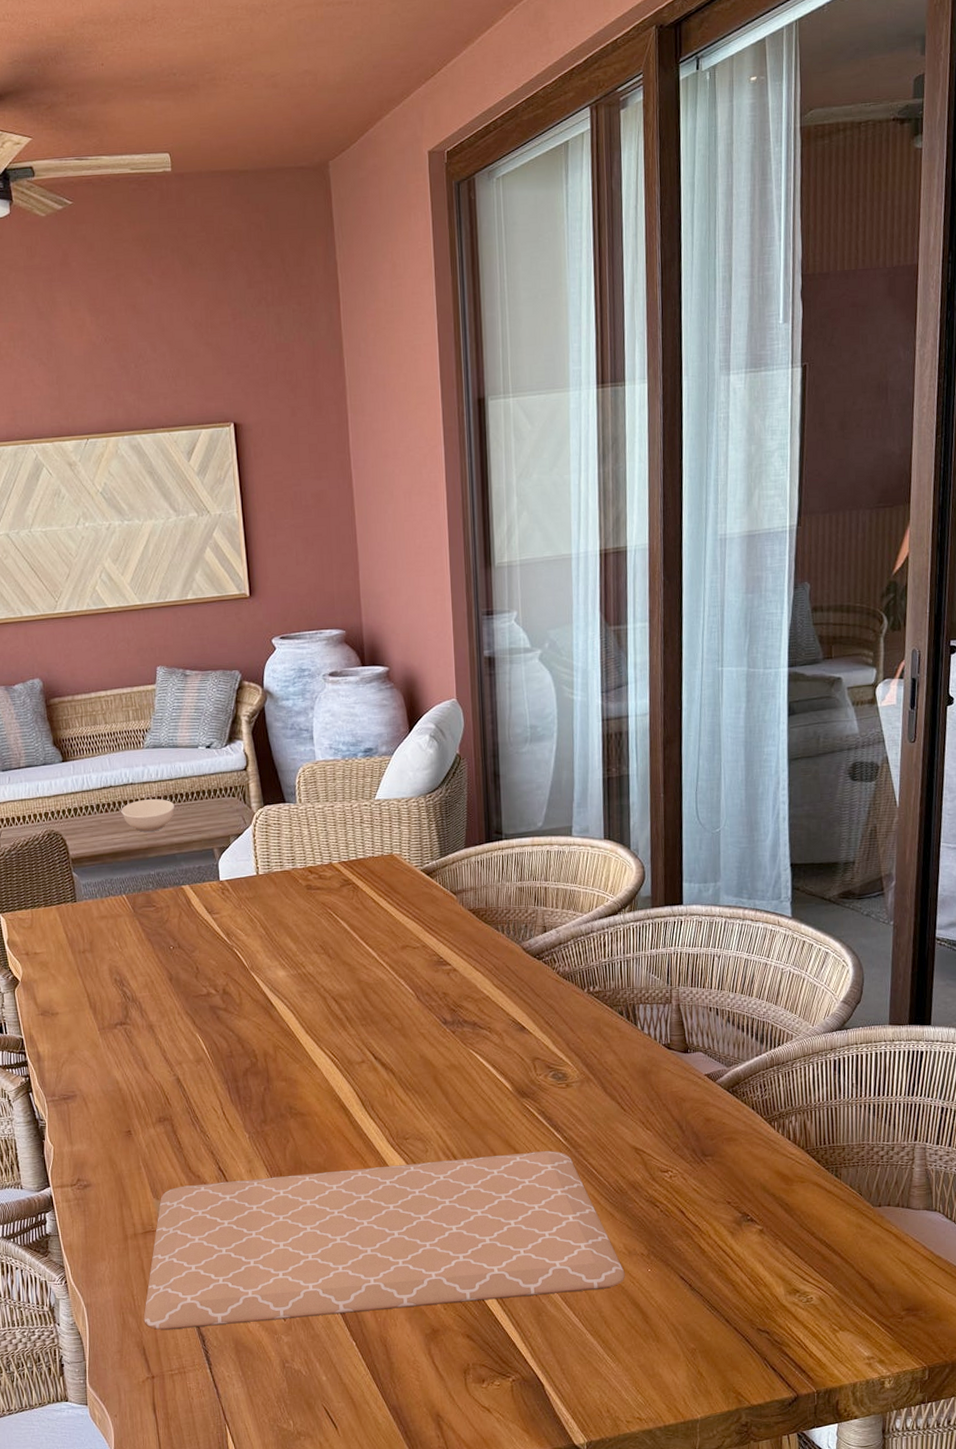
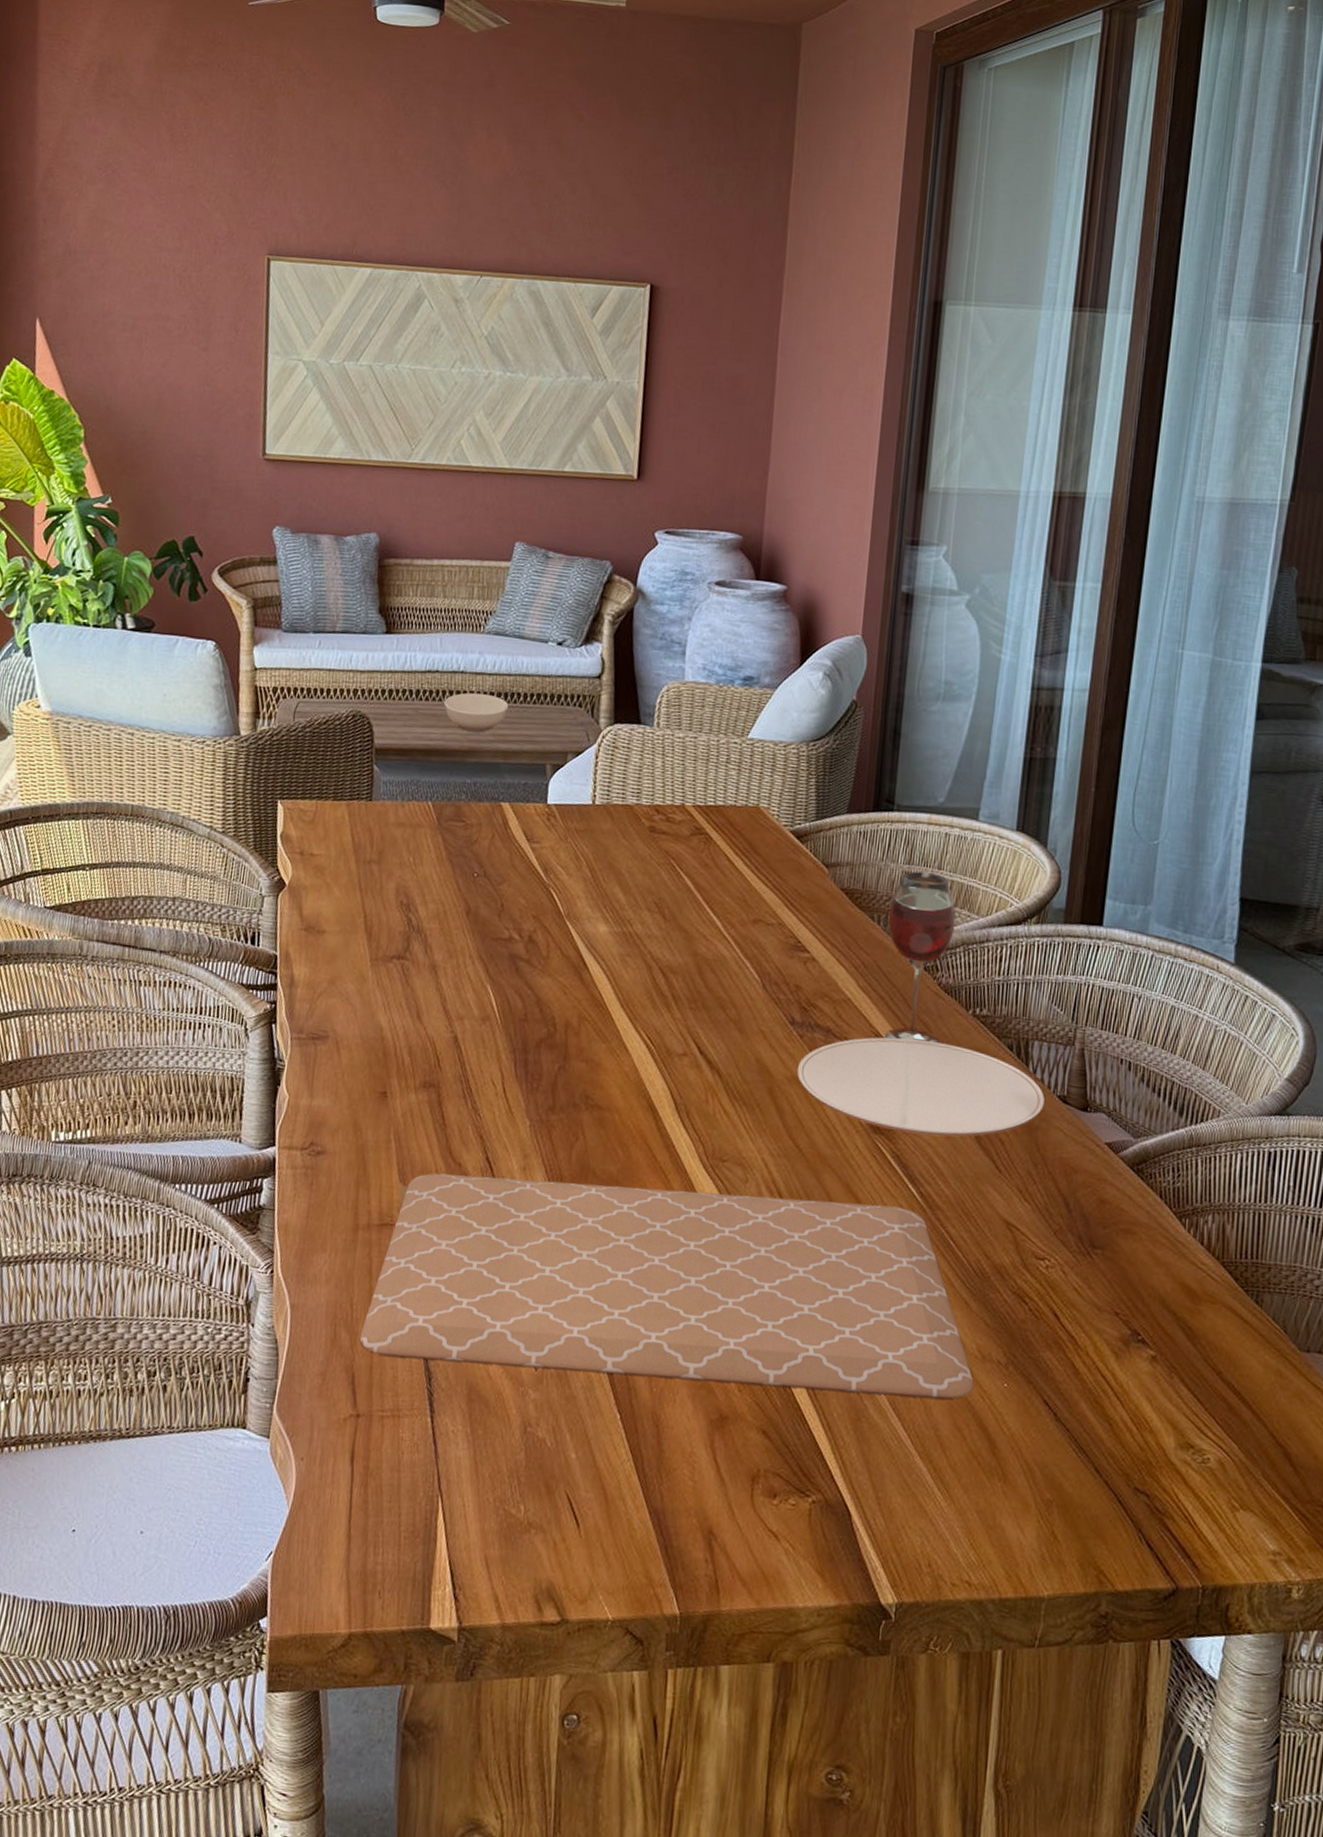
plate: none [454,1018,653,1093] -> present [796,1037,1045,1137]
wineglass: none [510,885,565,1023] -> present [884,871,956,1044]

